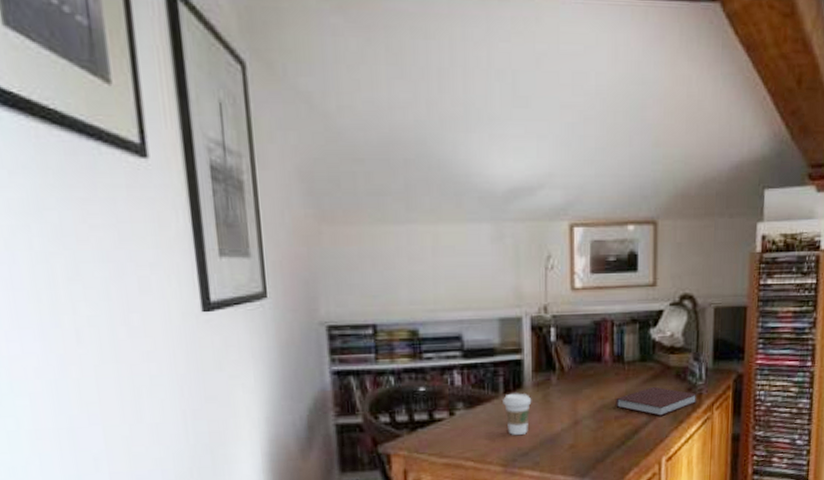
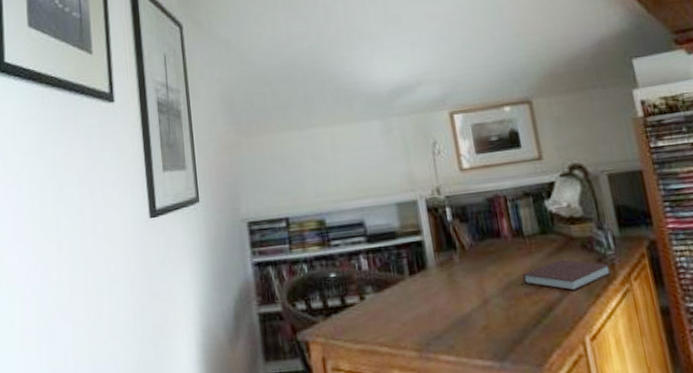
coffee cup: present [503,393,532,436] -> none [409,274,438,318]

